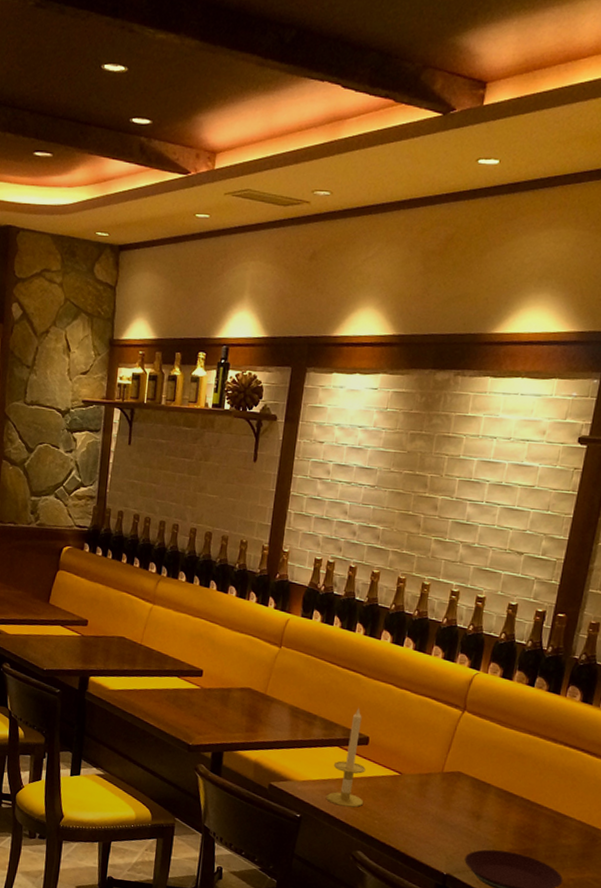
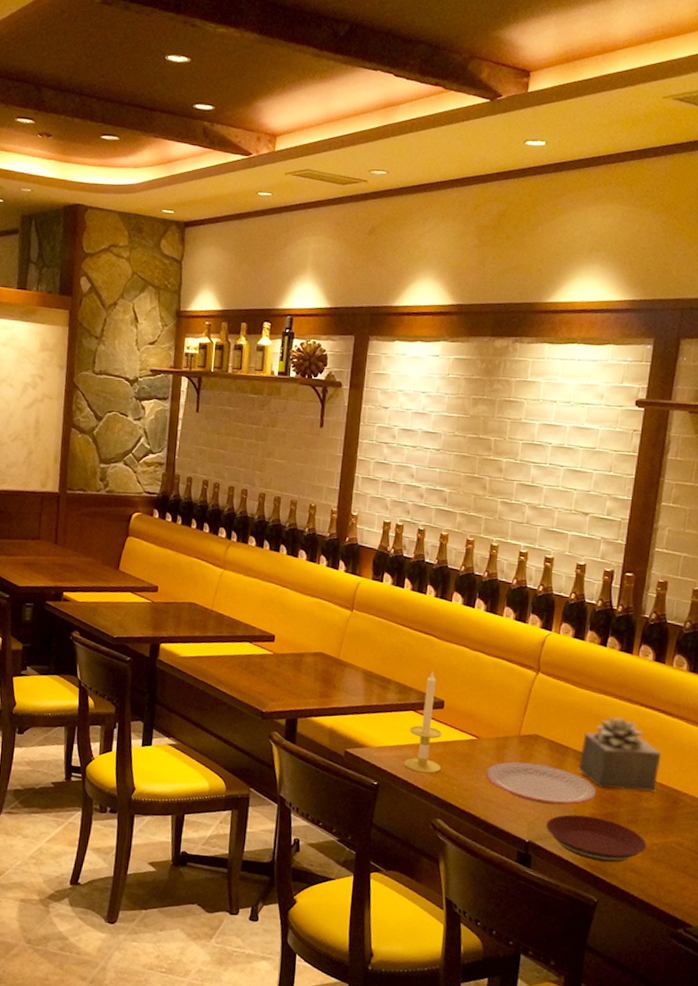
plate: none [407,797,517,841] -> present [485,761,597,806]
succulent plant: none [498,755,583,830] -> present [577,716,662,792]

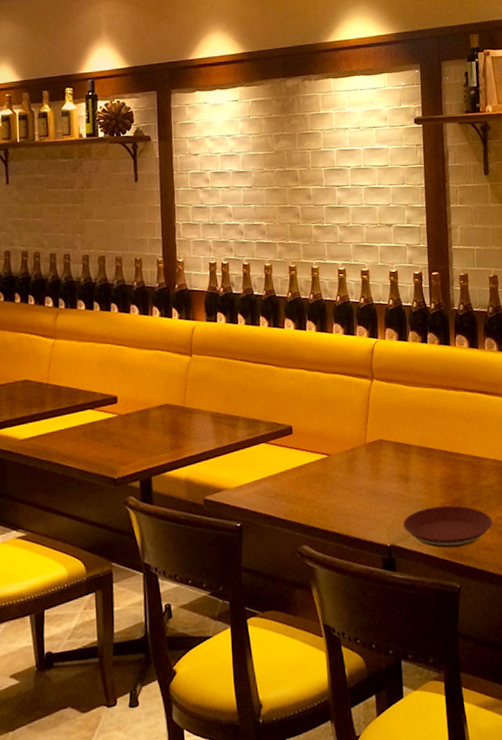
candle: present [402,670,442,774] -> none [262,398,300,504]
plate: present [485,761,597,806] -> none [341,466,442,506]
succulent plant: present [577,716,662,792] -> none [421,406,491,477]

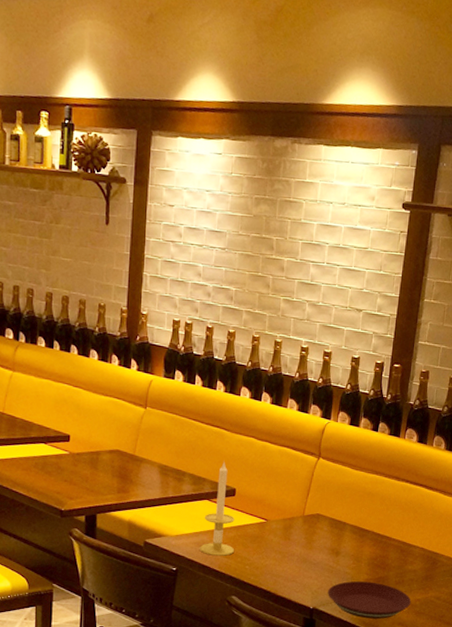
candle: none [262,398,300,504] -> present [199,461,235,556]

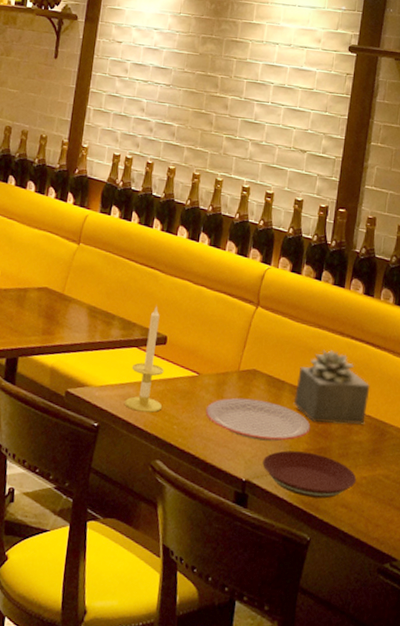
plate: none [274,539,370,574] -> present [205,397,311,442]
succulent plant: none [354,493,424,557] -> present [293,349,370,425]

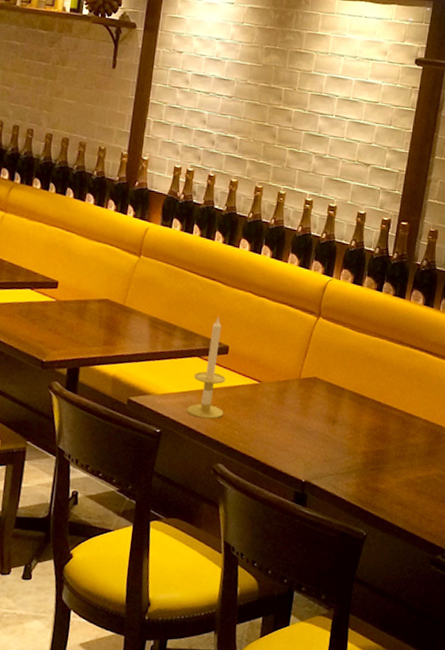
plate: present [205,397,311,442] -> none [266,404,369,445]
plate: present [262,450,357,499] -> none [322,453,412,497]
succulent plant: present [293,349,370,425] -> none [352,358,428,429]

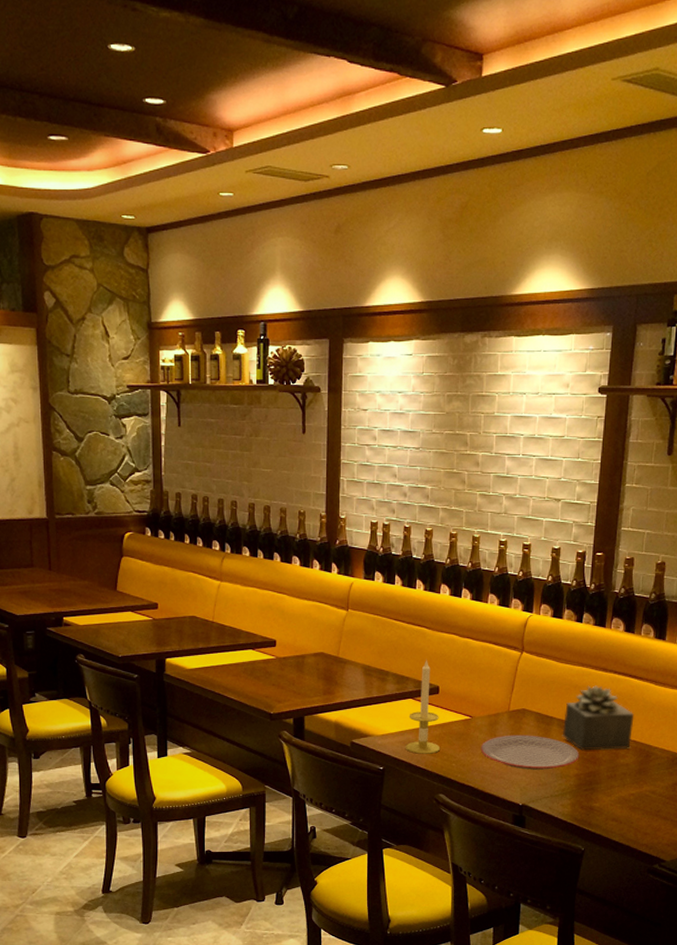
plate: none [266,404,369,445] -> present [480,735,580,770]
succulent plant: none [352,358,428,429] -> present [562,685,634,751]

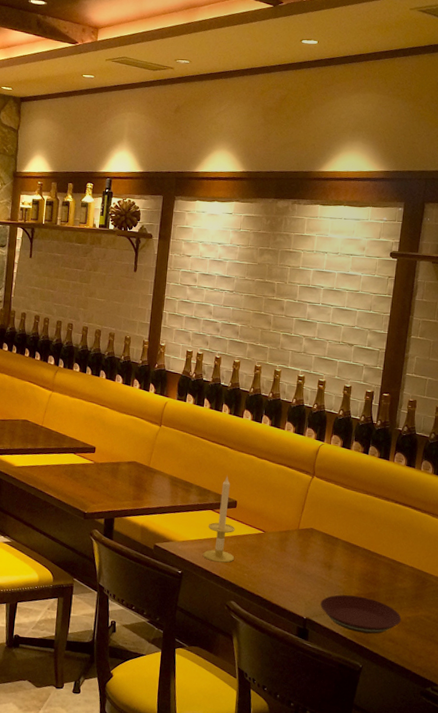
plate: present [480,735,580,770] -> none [270,551,361,587]
plate: none [537,777,625,815] -> present [320,594,402,634]
succulent plant: present [562,685,634,751] -> none [345,512,413,575]

